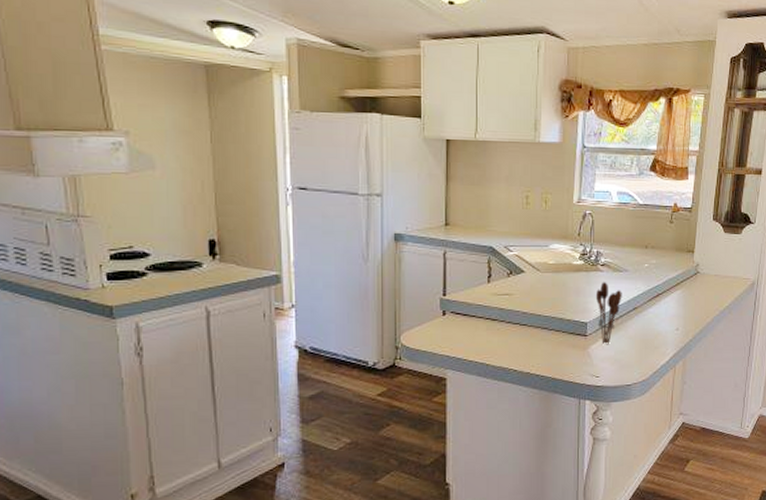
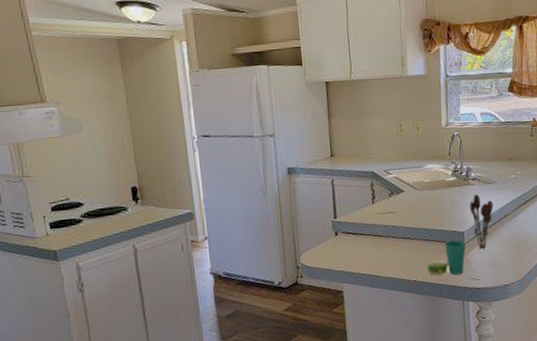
cup: none [542,331,588,369] -> present [426,240,466,276]

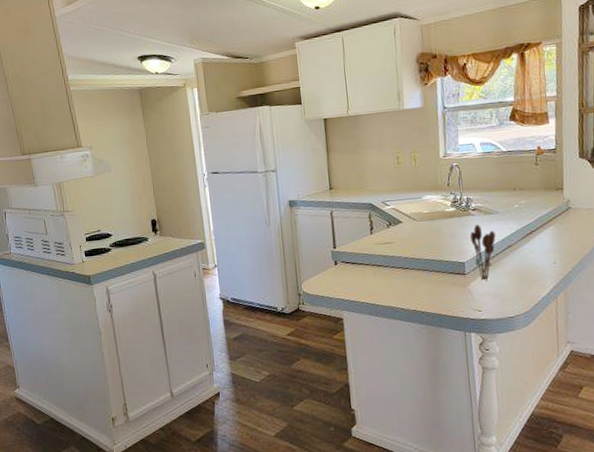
cup: present [426,240,466,276] -> none [426,270,467,306]

